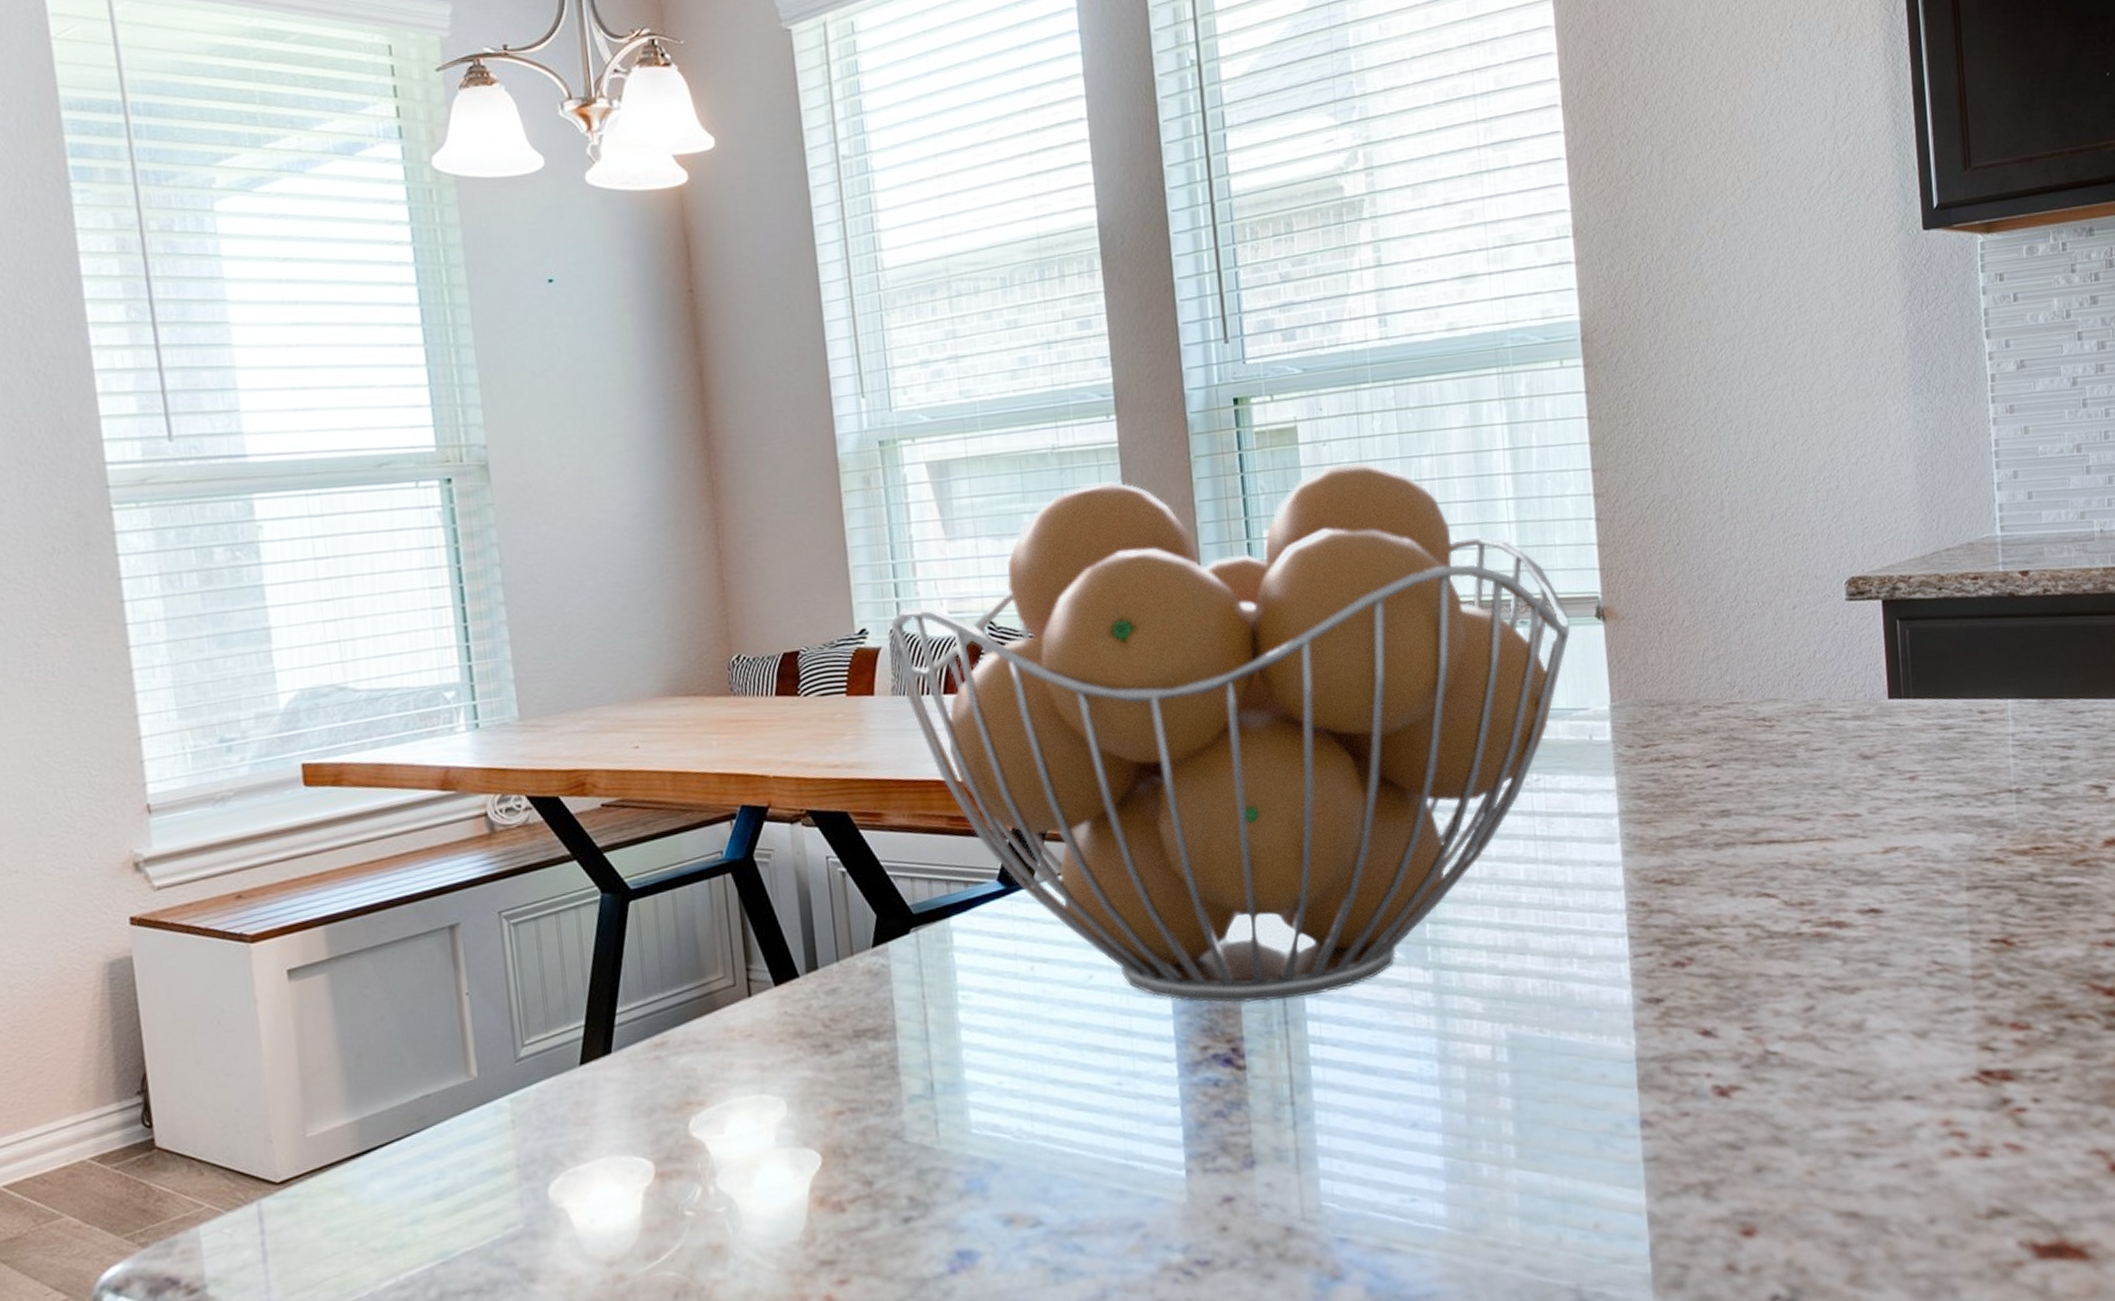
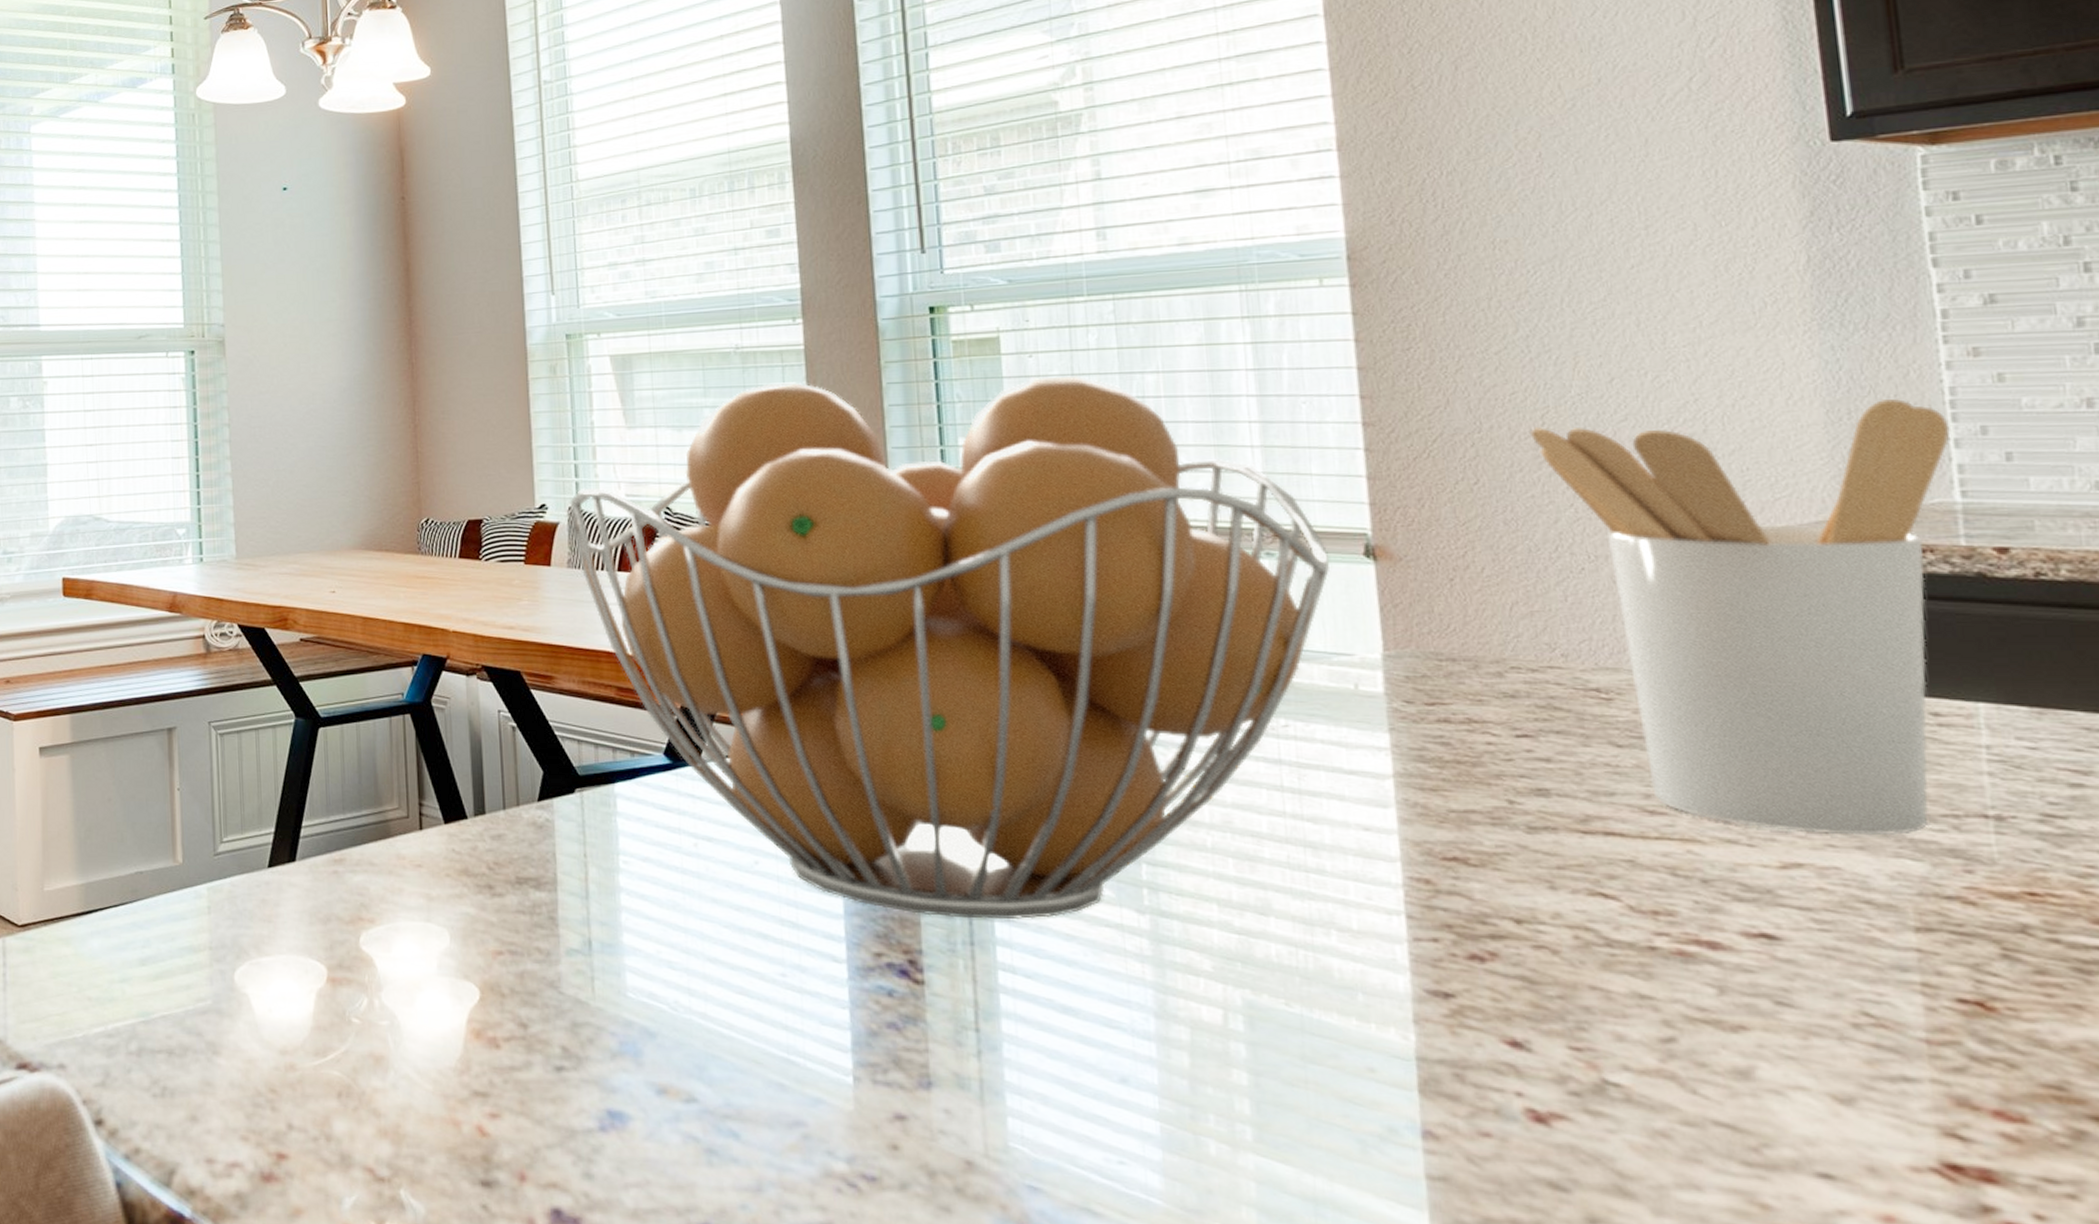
utensil holder: none [1716,452,1995,822] -> present [1529,399,1950,836]

